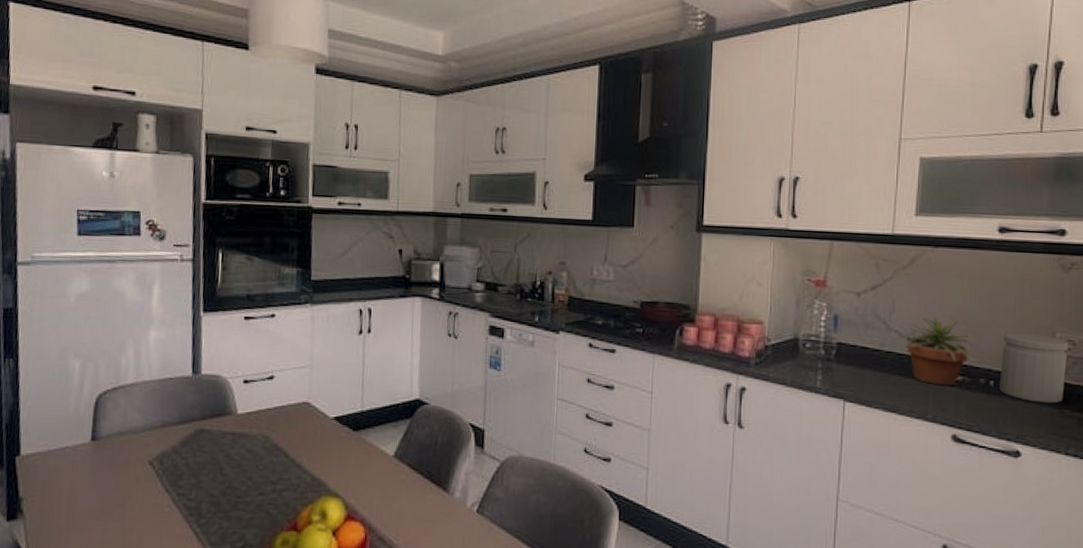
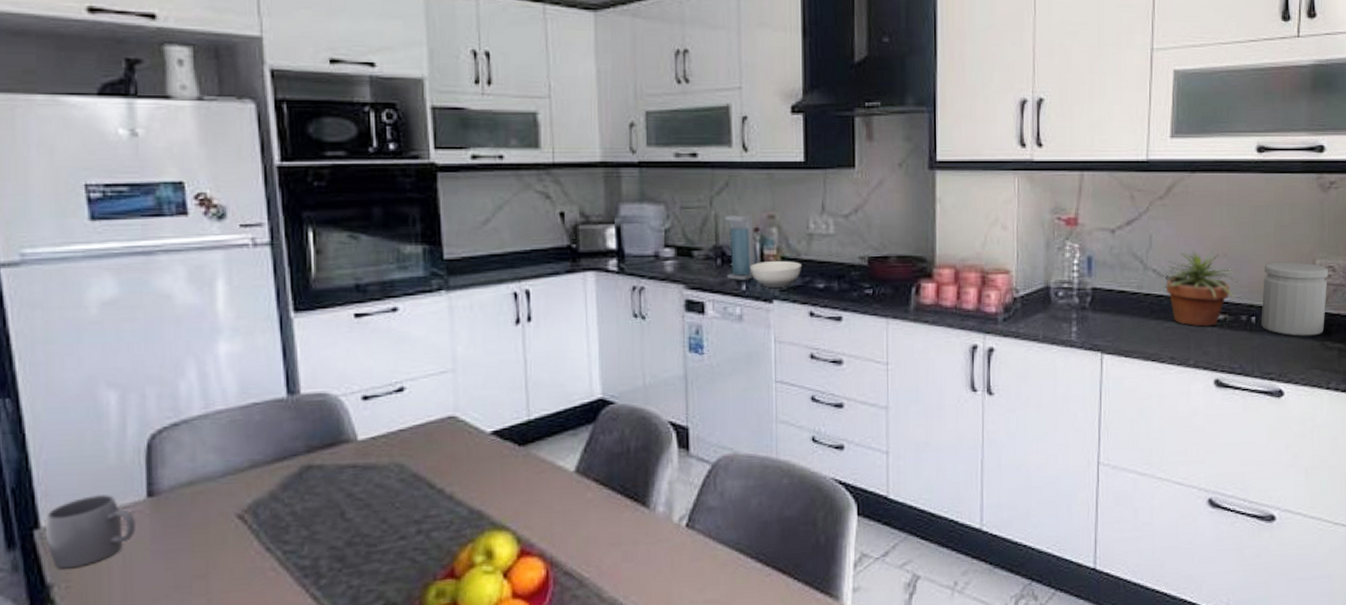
mug: none [22,434,82,488] -> present [44,494,135,569]
soap dispenser: none [524,259,548,313] -> present [725,214,755,280]
bowl: none [542,299,586,321] -> present [749,261,803,288]

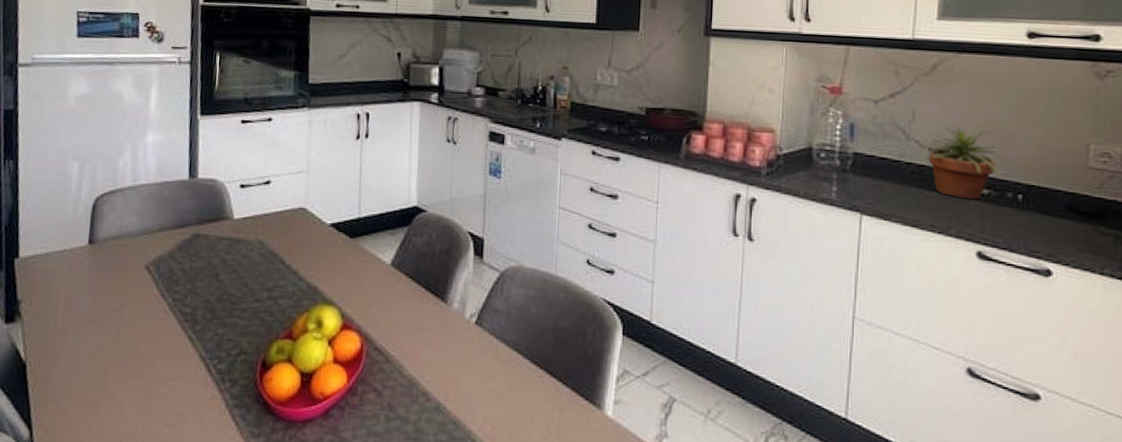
mug: present [44,494,135,569] -> none [21,237,79,291]
soap dispenser: present [725,214,755,280] -> none [525,63,550,119]
bowl: present [749,261,803,288] -> none [544,105,589,128]
jar: present [1261,261,1329,337] -> none [1028,143,1104,220]

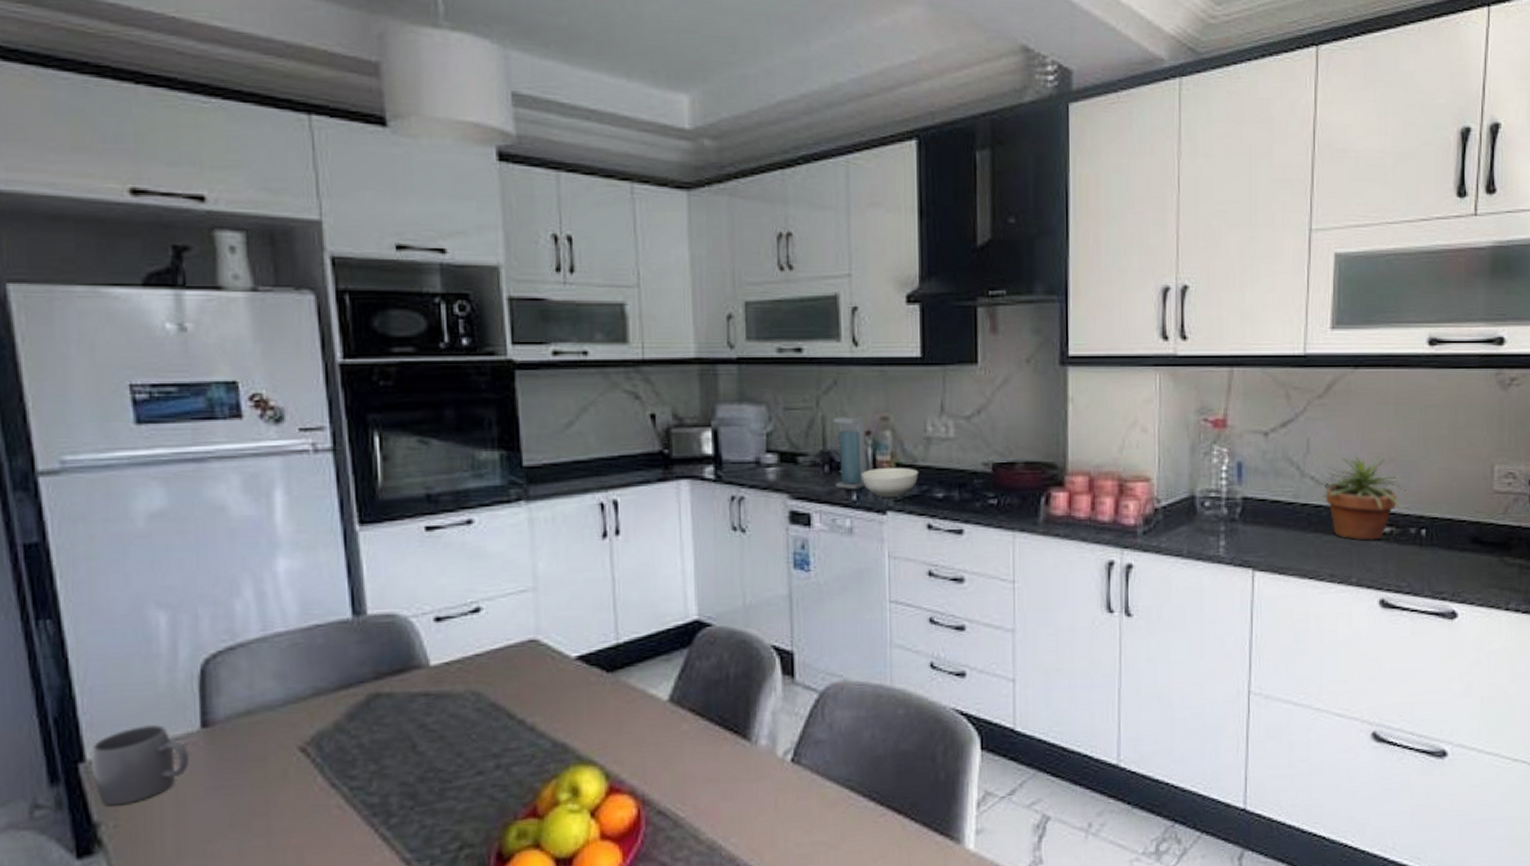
mug: none [21,237,79,291] -> present [90,724,189,806]
soap dispenser: none [525,63,550,119] -> present [833,416,866,489]
bowl: none [544,105,589,128] -> present [860,468,920,497]

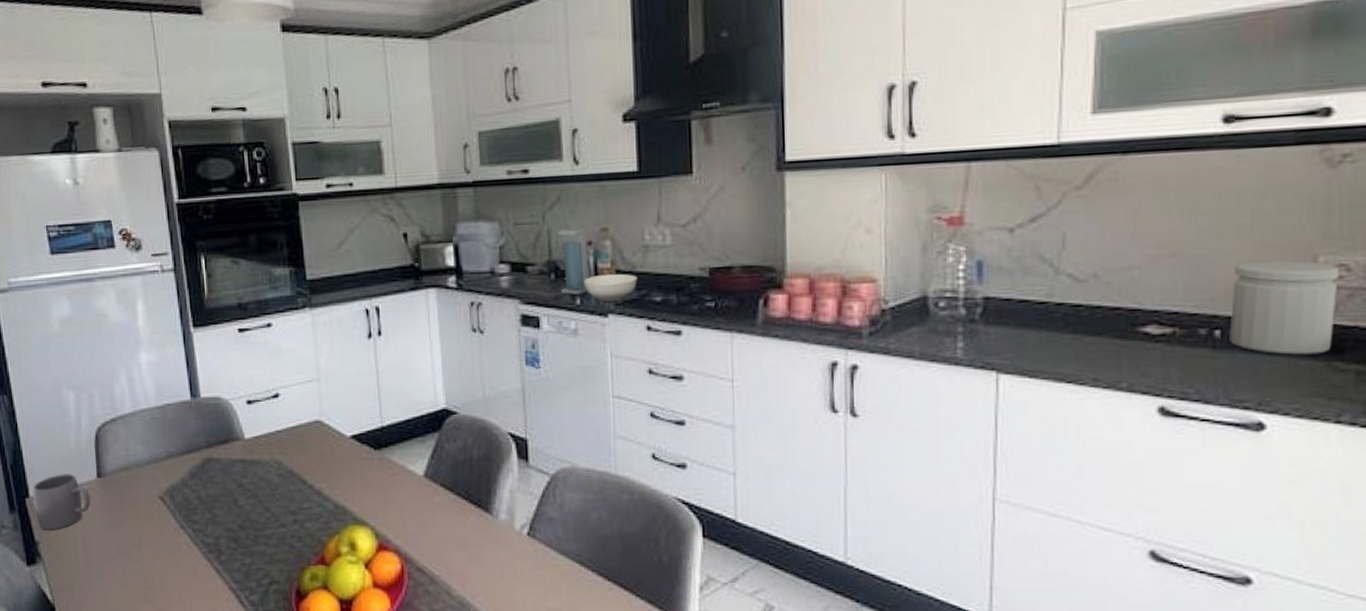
potted plant: present [1317,453,1408,541] -> none [1076,246,1195,343]
jar: none [1432,467,1509,552] -> present [1229,260,1340,355]

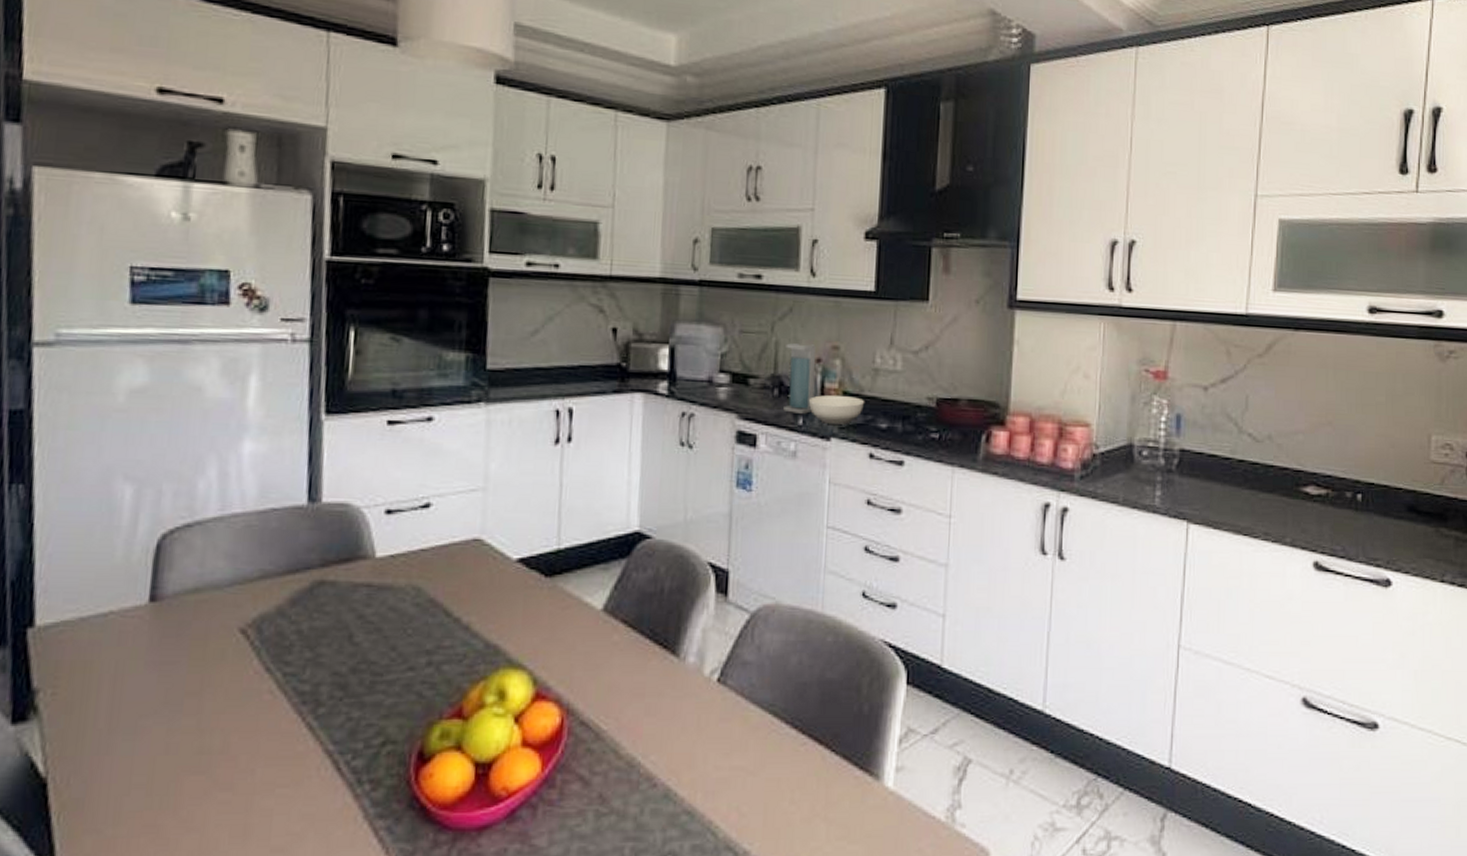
mug: present [32,473,91,530] -> none [38,594,134,673]
jar: present [1229,260,1340,355] -> none [1368,434,1446,521]

